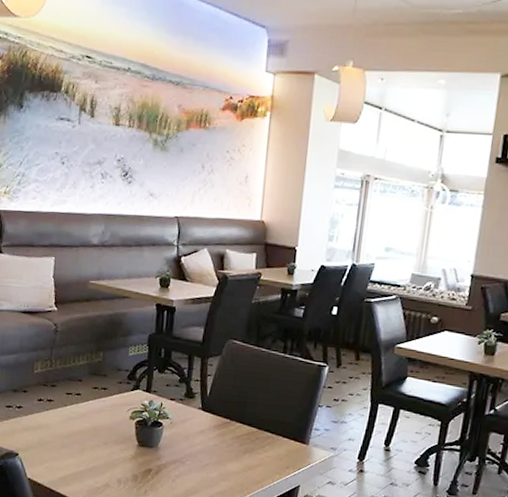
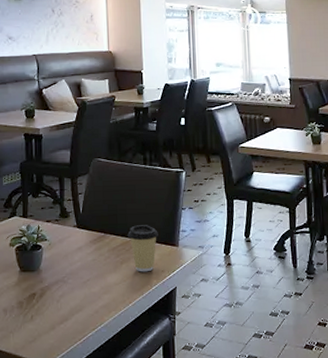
coffee cup: none [254,416,289,466] -> present [127,225,158,272]

